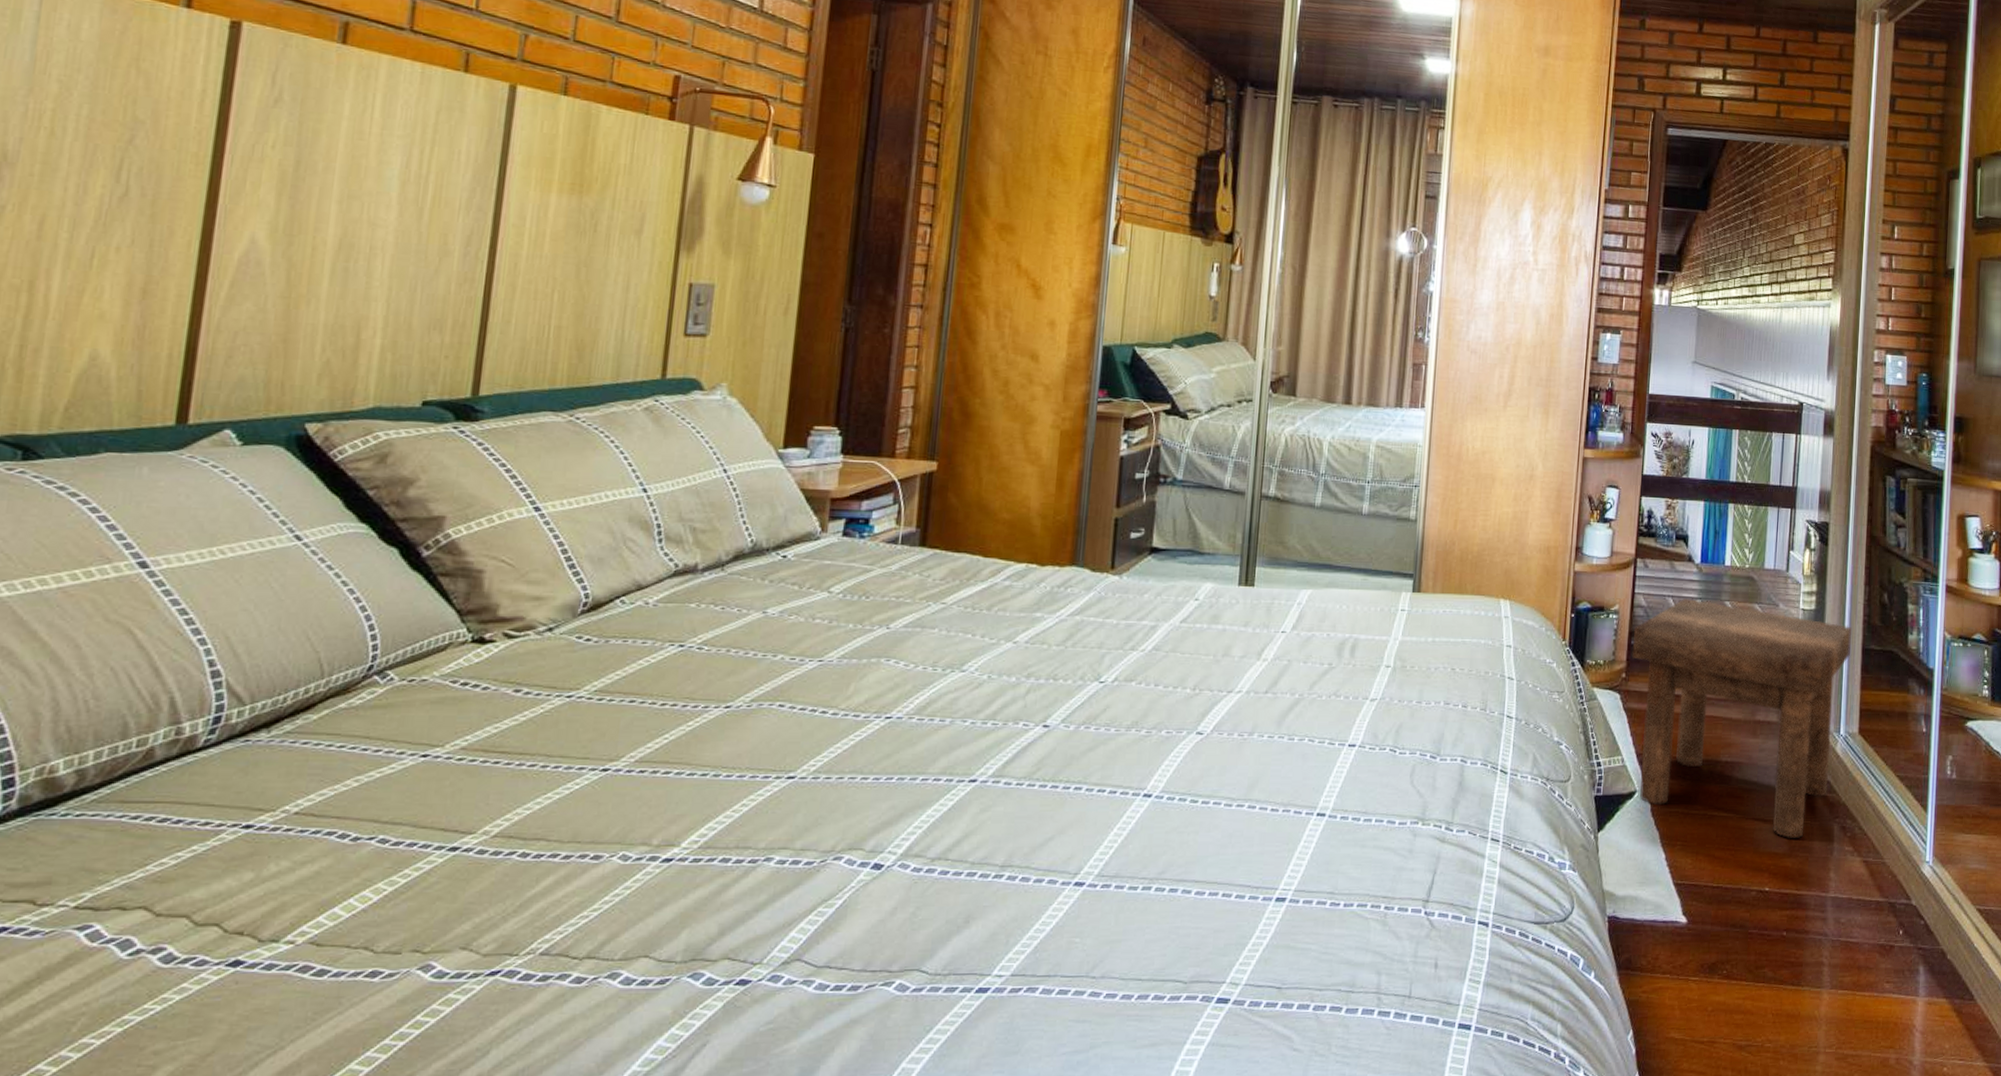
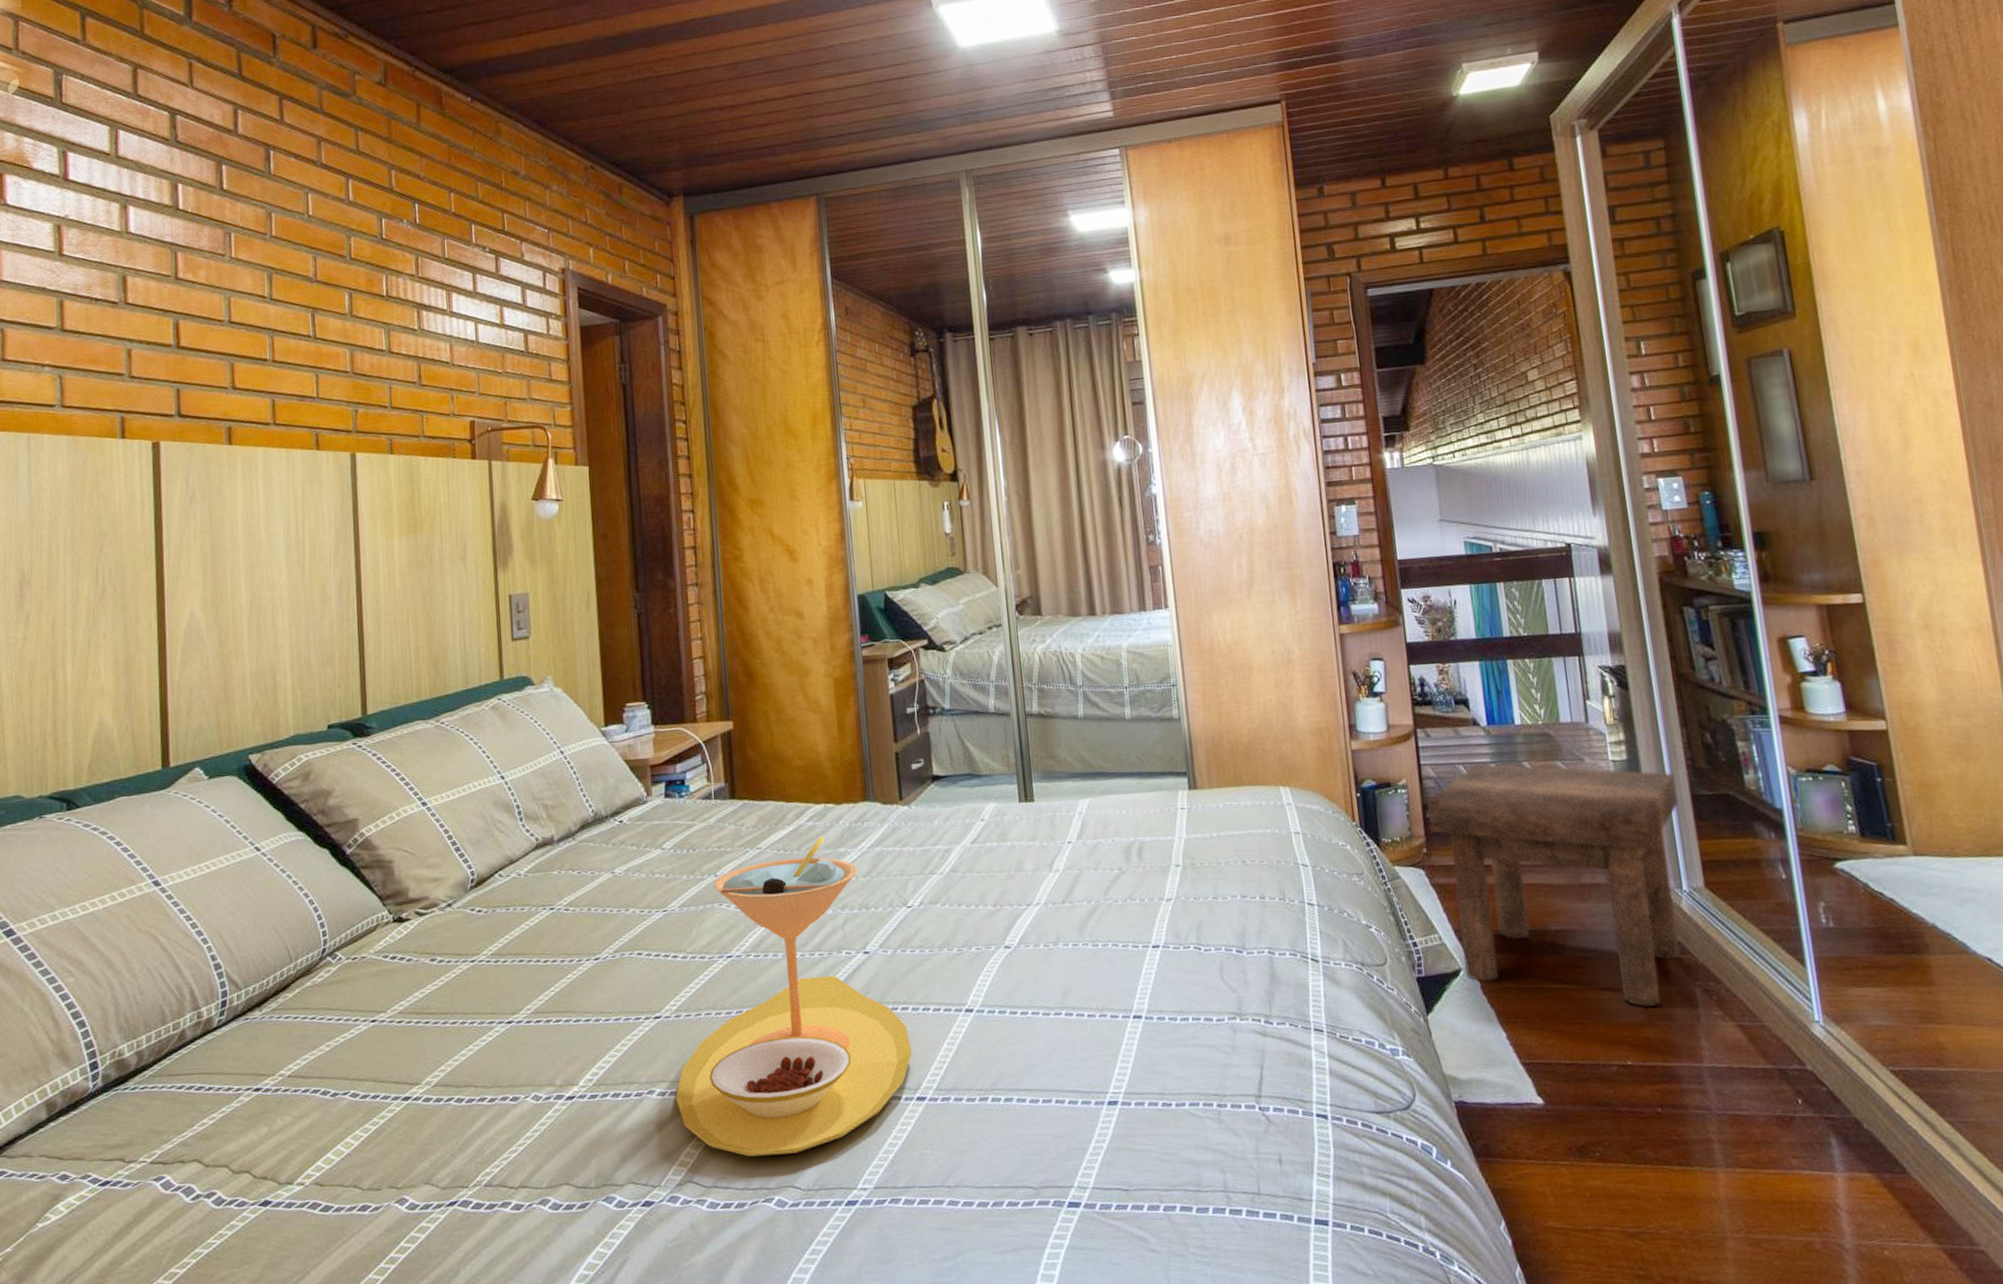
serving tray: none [797,597,1078,936] -> present [676,836,913,1157]

